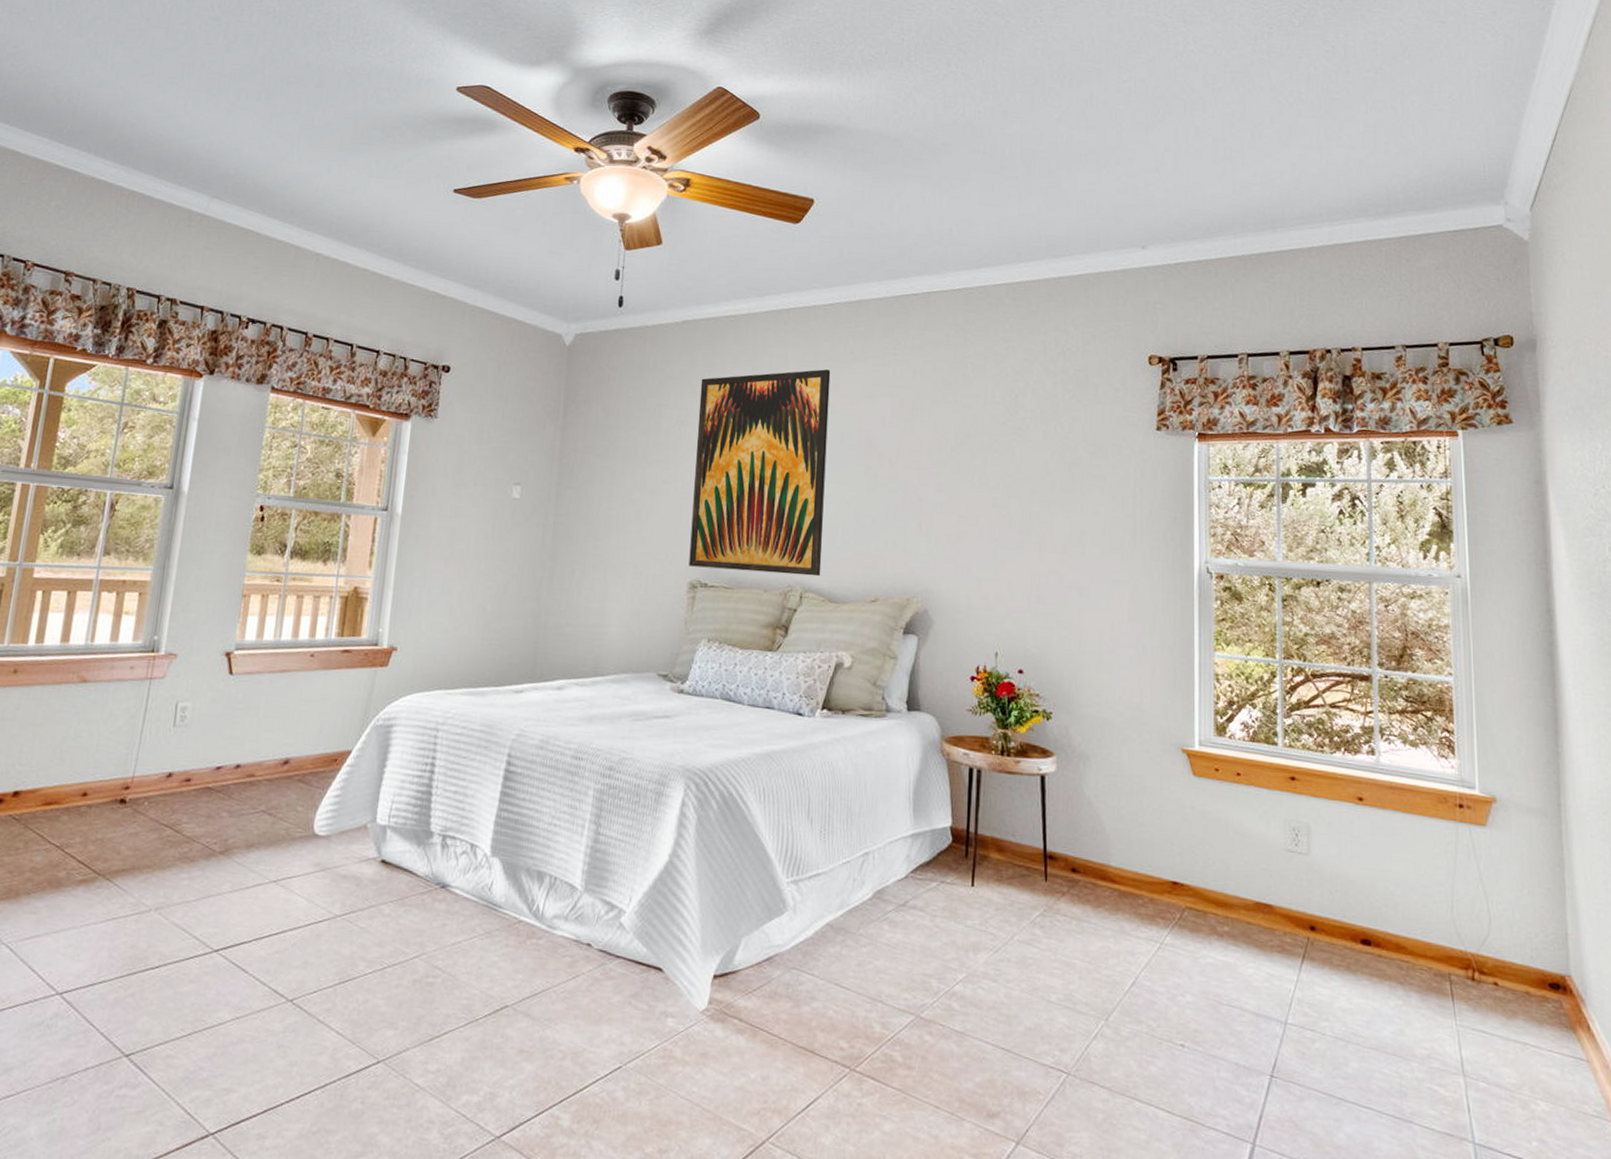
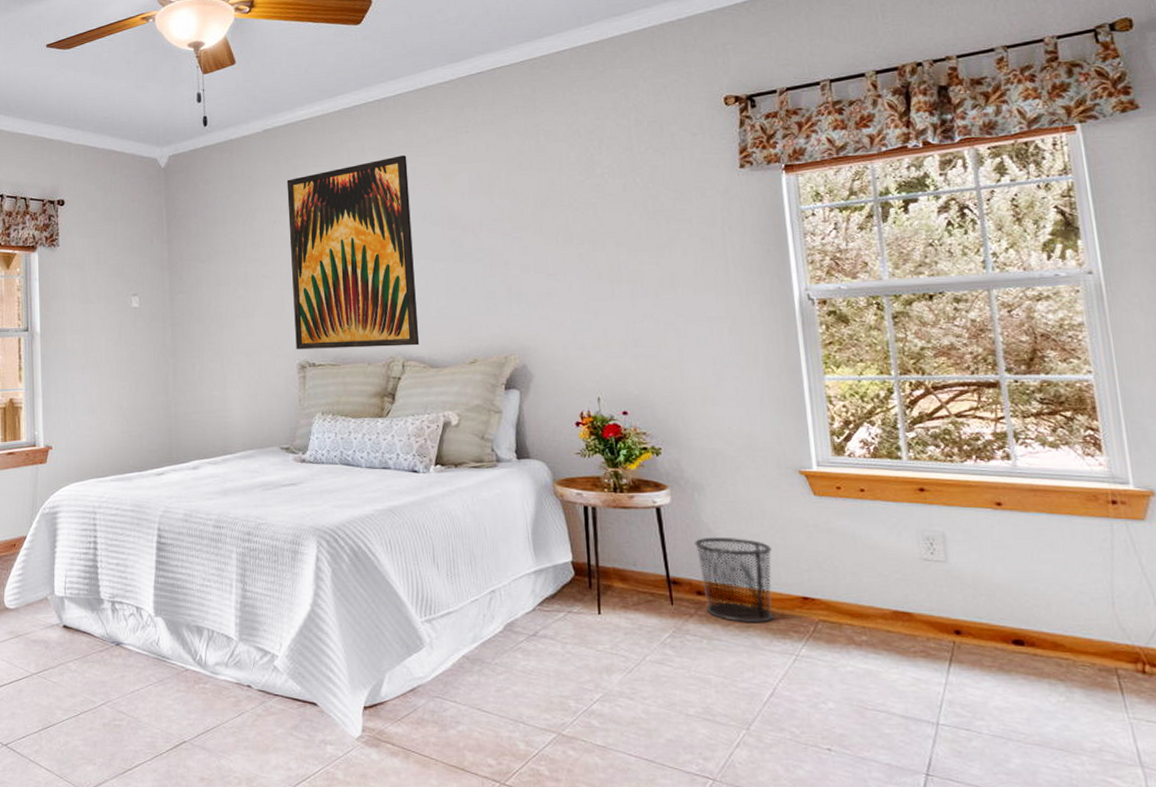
waste bin: none [1074,811,1148,906] -> present [694,537,774,622]

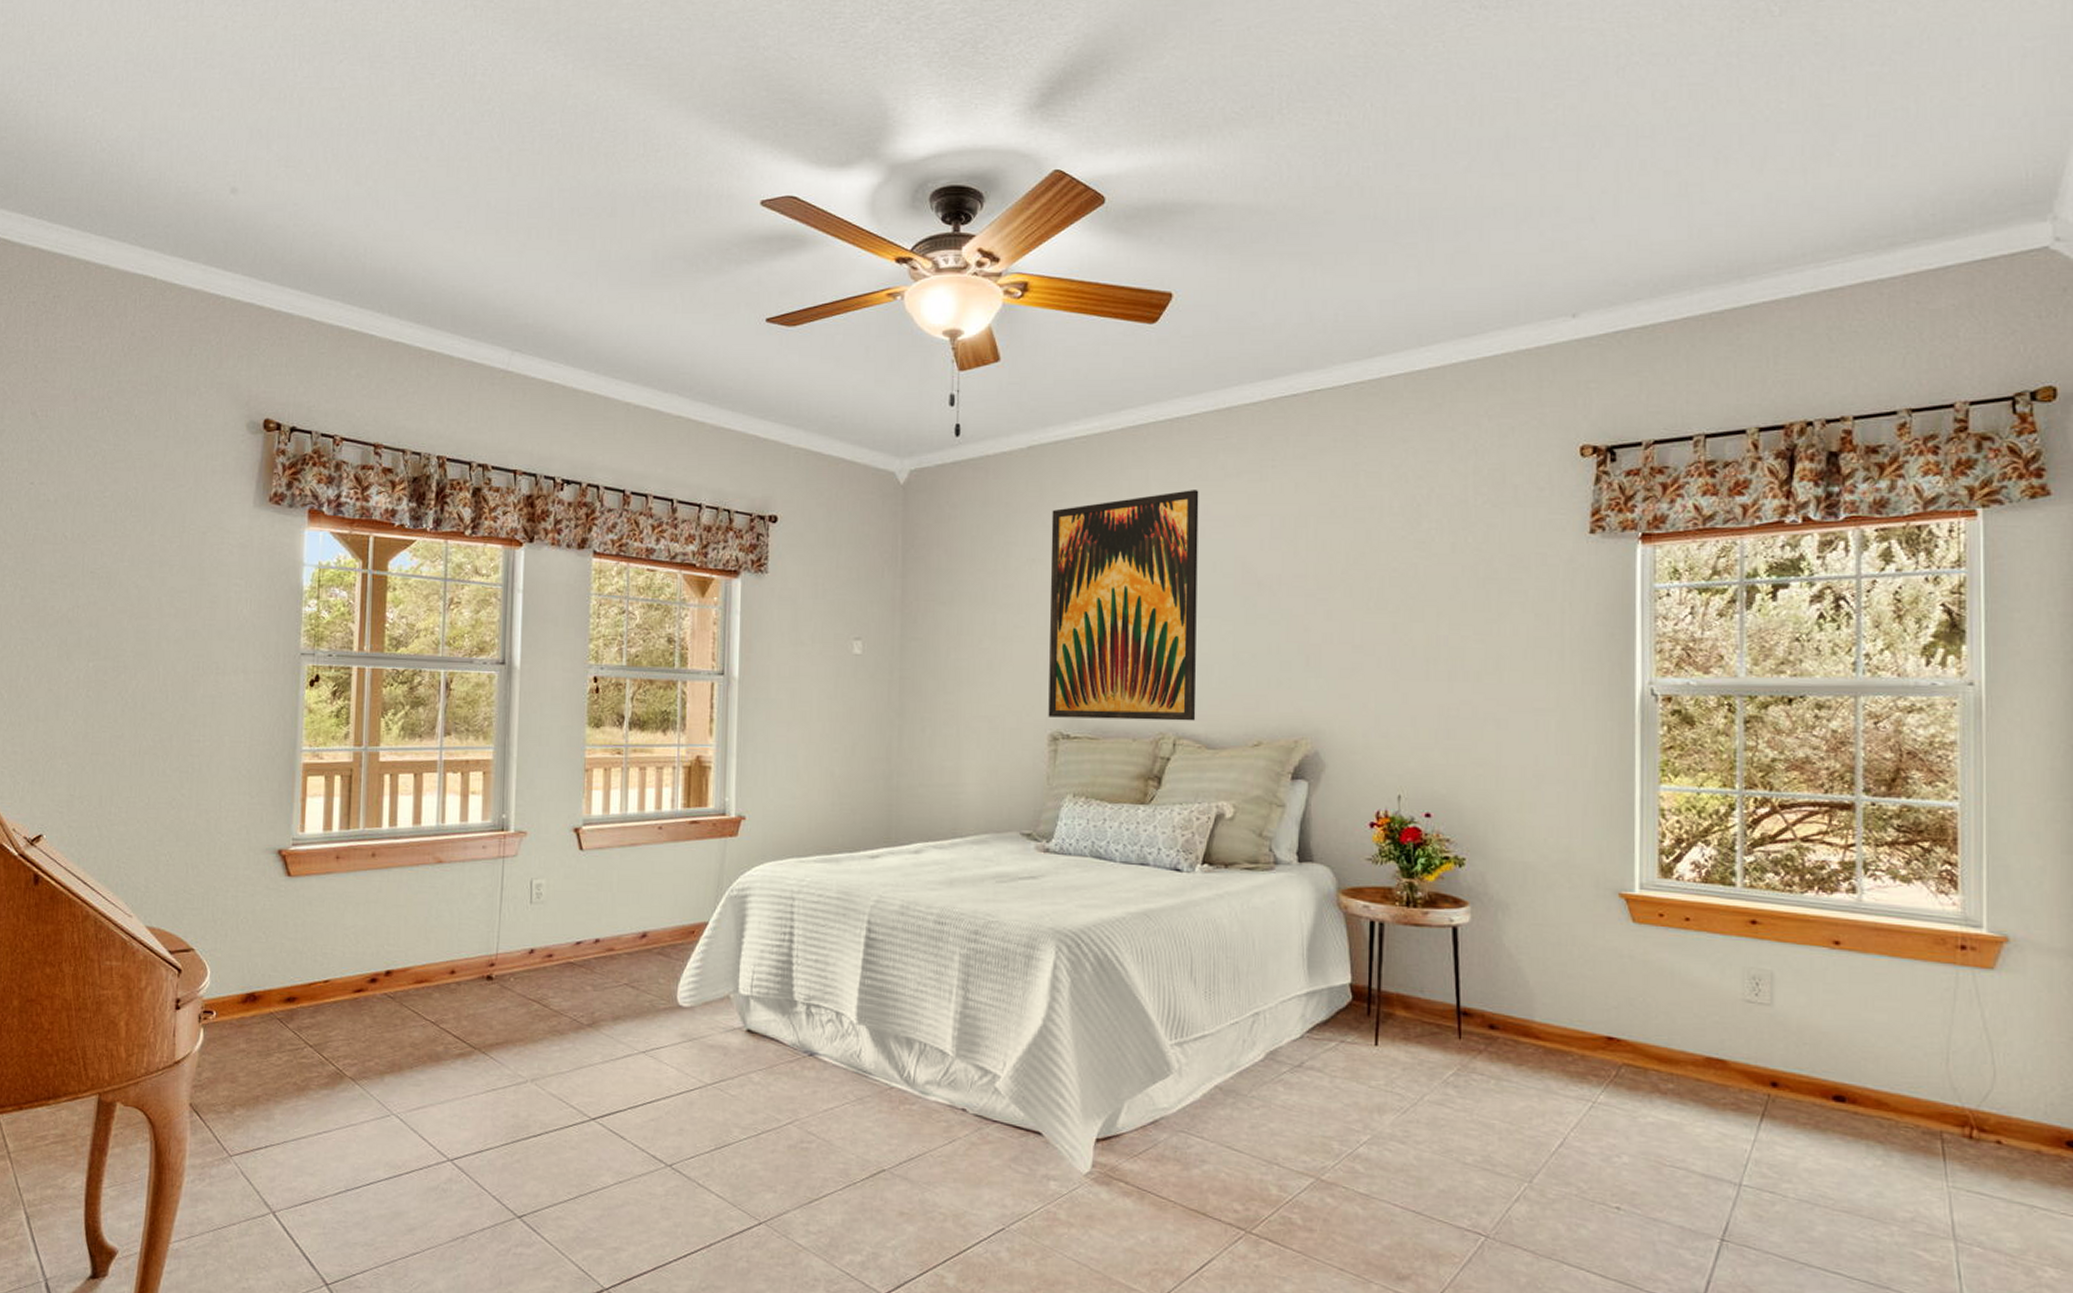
waste bin: present [694,537,774,622] -> none [1491,964,1578,1063]

